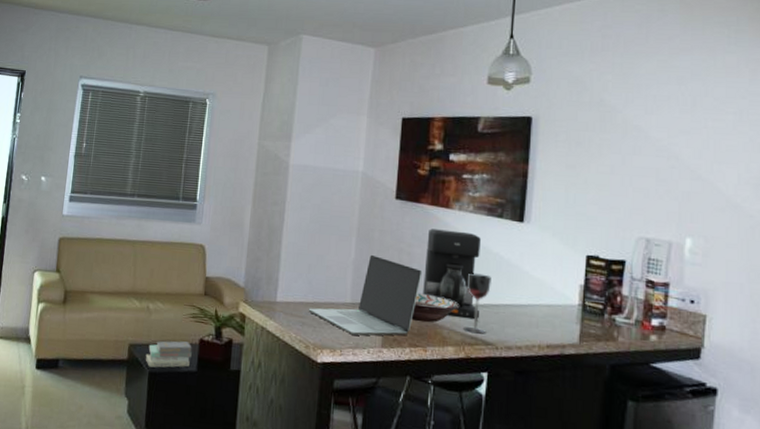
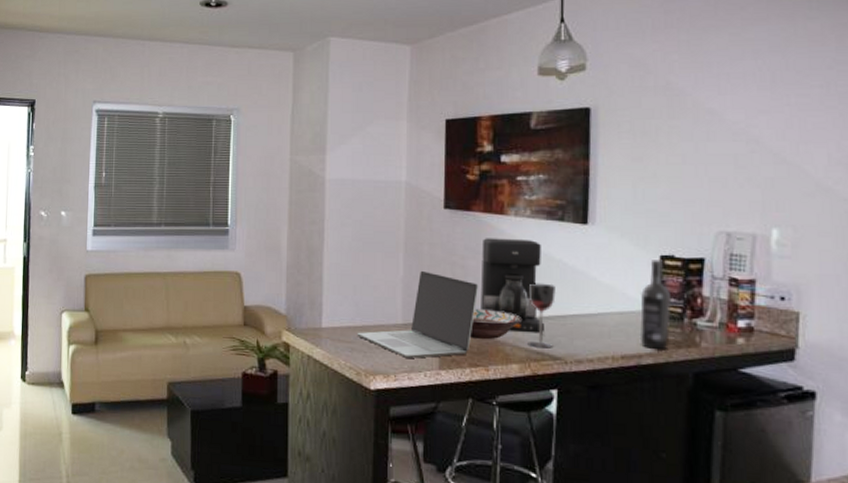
books: present [145,341,192,368] -> none [186,376,235,406]
wine bottle: none [564,258,593,341] -> present [639,258,671,350]

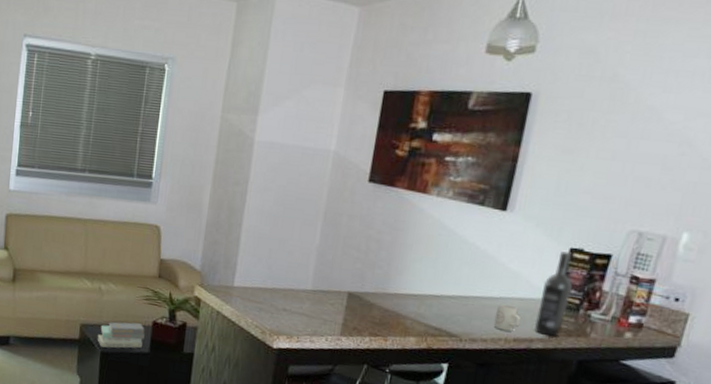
books: none [186,376,235,406] -> present [97,322,145,348]
laptop: present [357,270,479,358] -> none [266,240,391,325]
decorative bowl: present [469,308,521,340] -> none [374,282,426,312]
coffee maker: present [480,238,544,334] -> none [389,215,457,311]
wineglass: present [528,283,556,349] -> none [428,262,464,326]
mug: none [596,320,625,348] -> present [494,303,522,332]

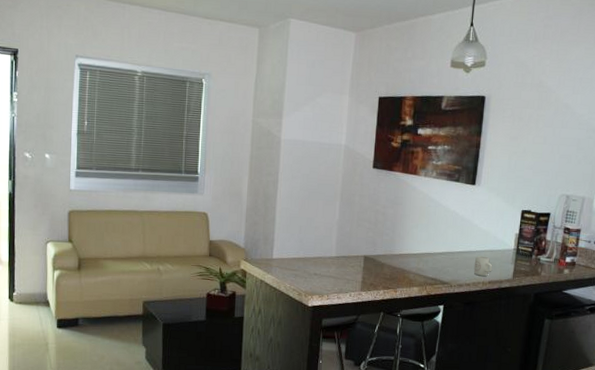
books: present [97,322,145,348] -> none [158,296,201,320]
wine bottle: present [534,251,572,336] -> none [502,212,525,277]

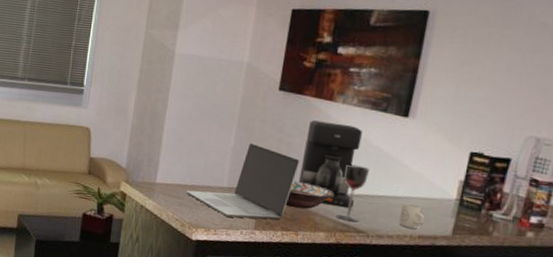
laptop: none [300,215,395,283] -> present [186,143,301,220]
decorative bowl: none [385,245,423,269] -> present [285,181,334,209]
coffee maker: none [394,192,441,265] -> present [299,120,362,209]
wineglass: none [426,227,449,276] -> present [336,164,369,222]

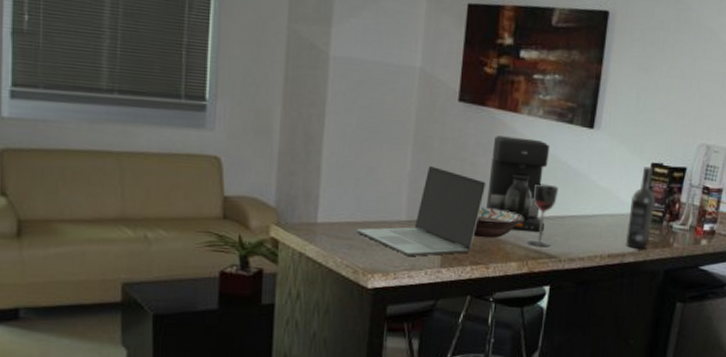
mug: present [399,203,426,229] -> none [589,221,614,248]
wine bottle: none [438,154,474,234] -> present [625,166,655,250]

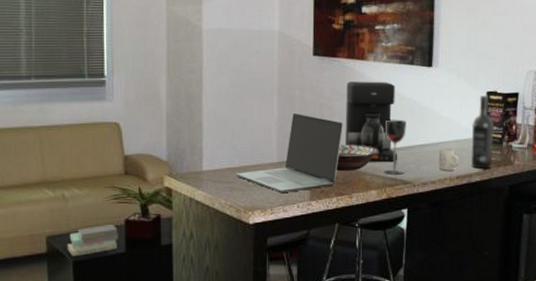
books: none [146,275,211,309] -> present [67,224,118,256]
mug: none [589,221,614,248] -> present [438,147,460,171]

